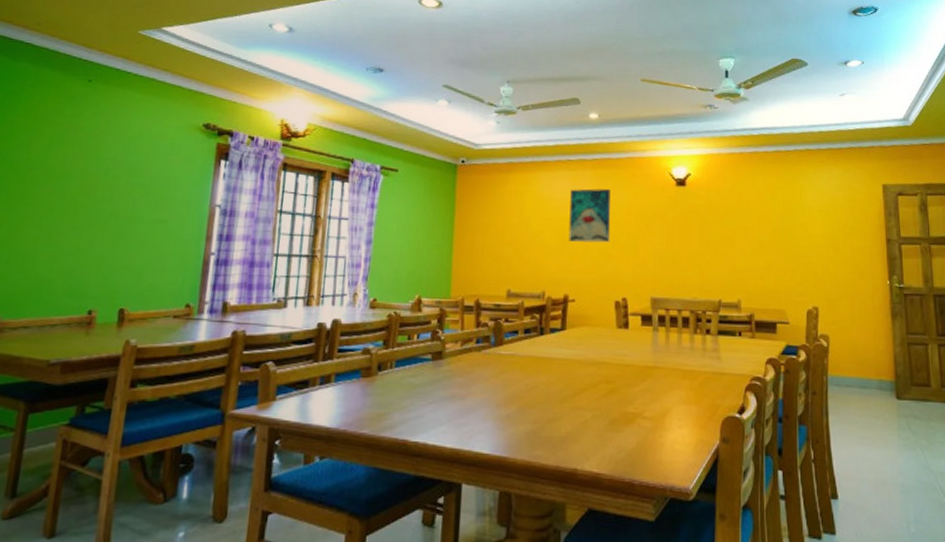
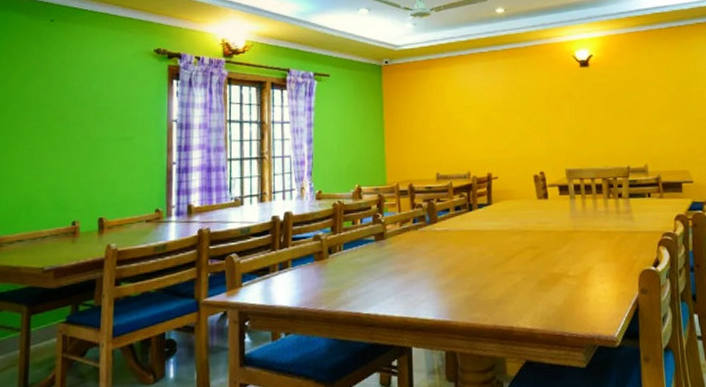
wall art: present [569,188,611,243] -> none [485,76,525,125]

